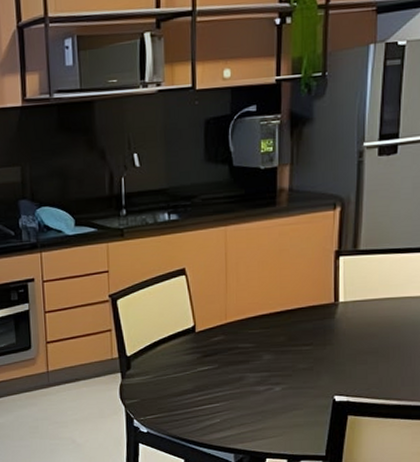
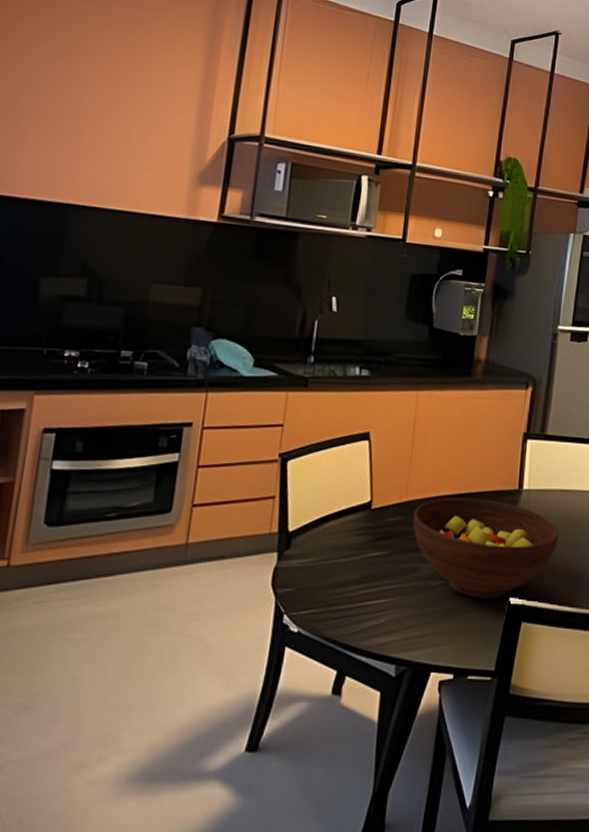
fruit bowl: none [234,314,380,399] -> present [412,497,559,599]

